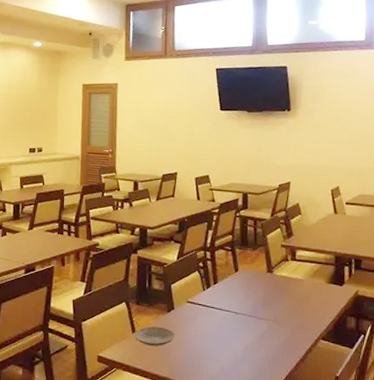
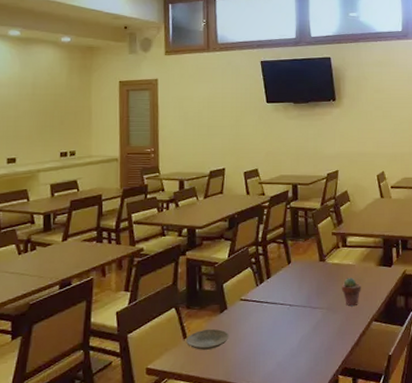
potted succulent: none [288,292,310,322] -> present [341,277,361,307]

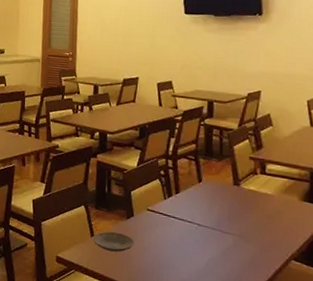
potted succulent: present [341,277,361,307] -> none [256,207,280,239]

